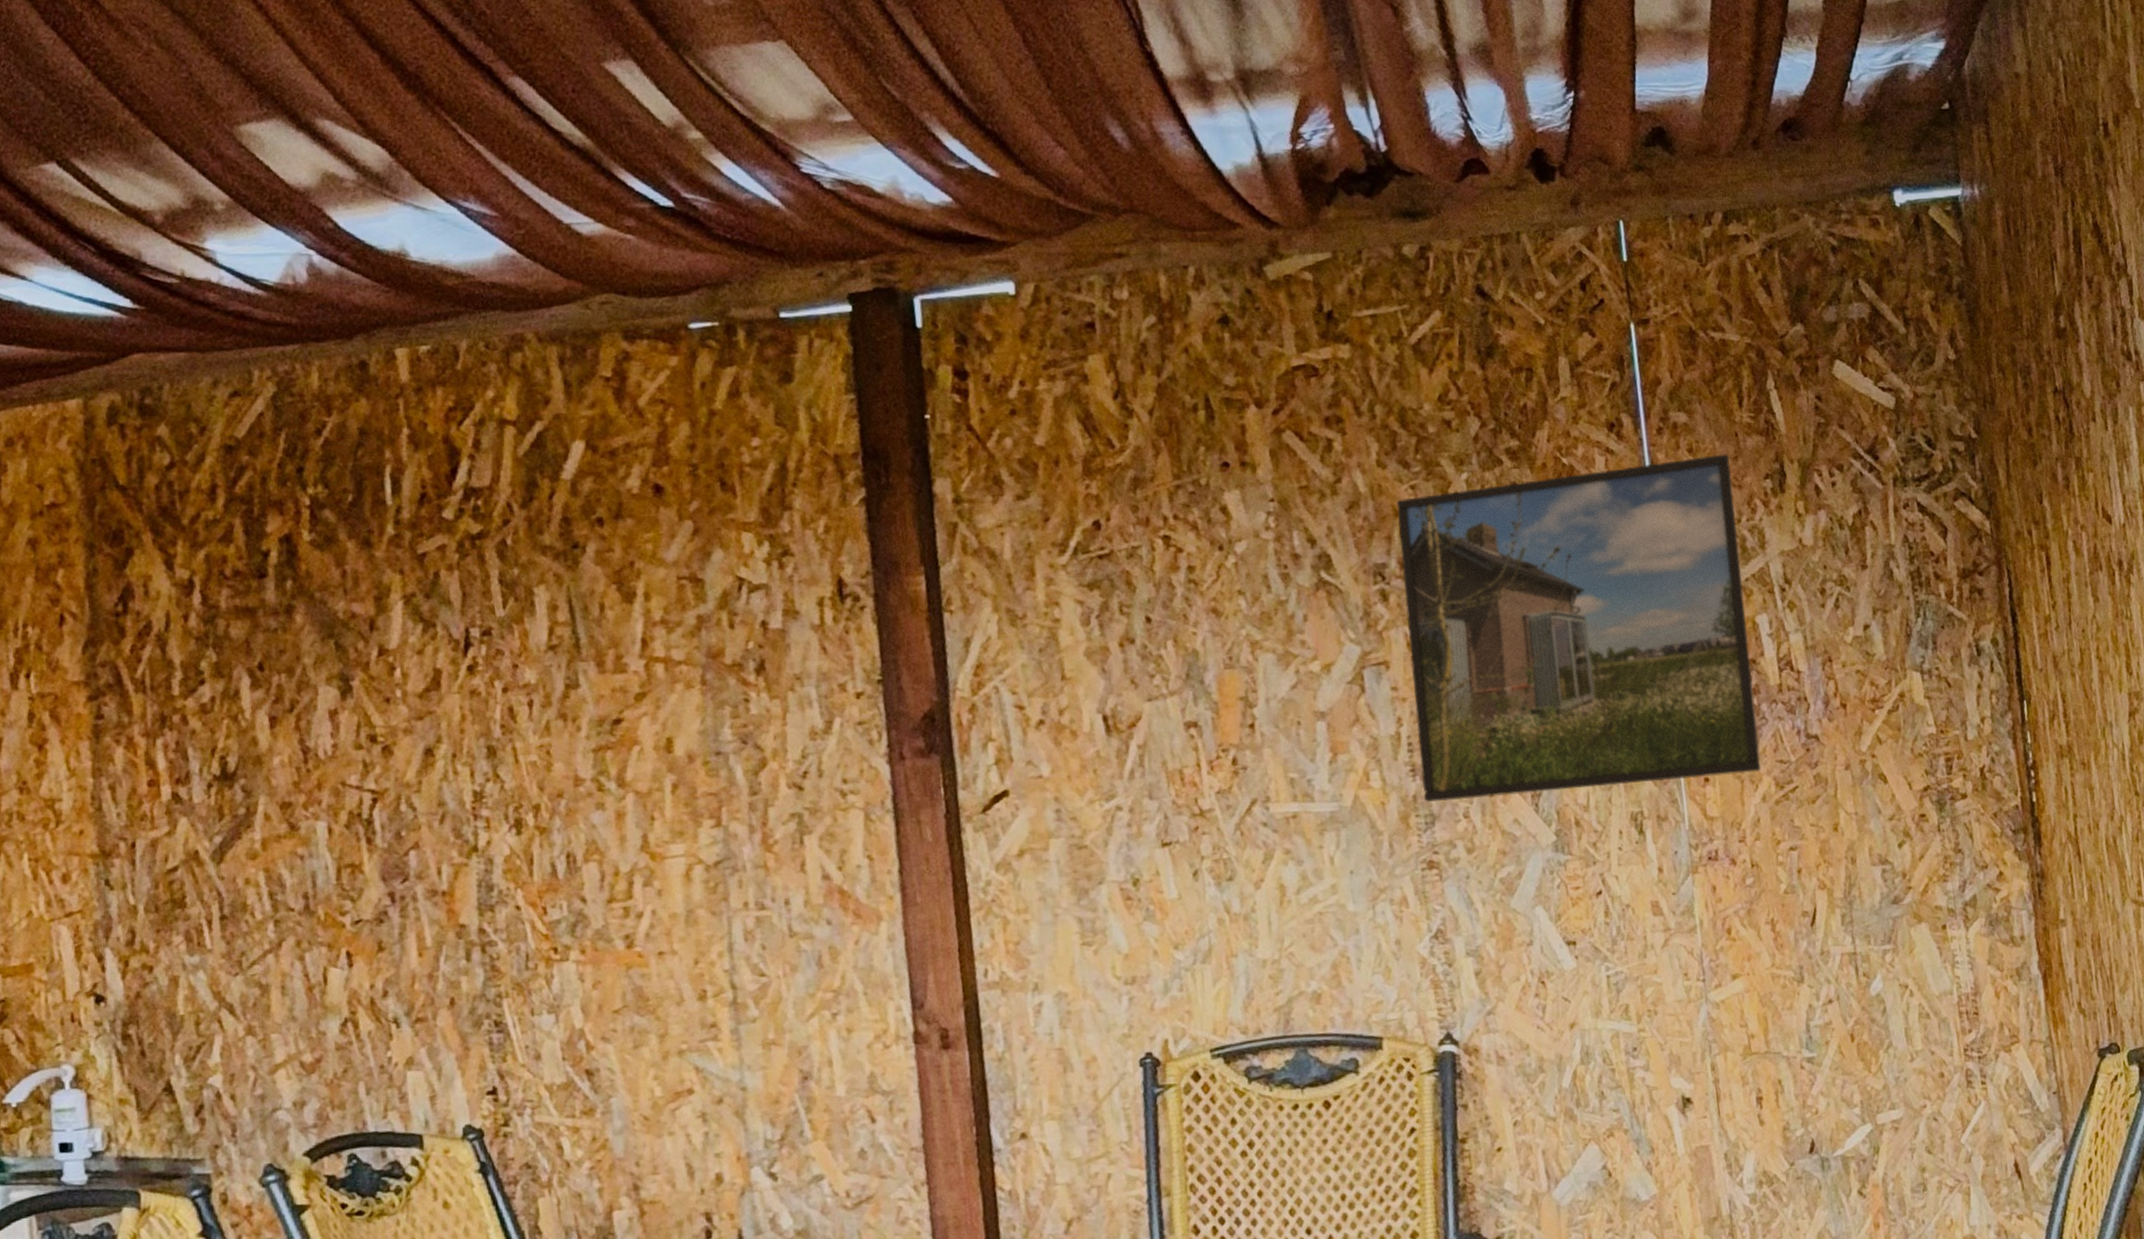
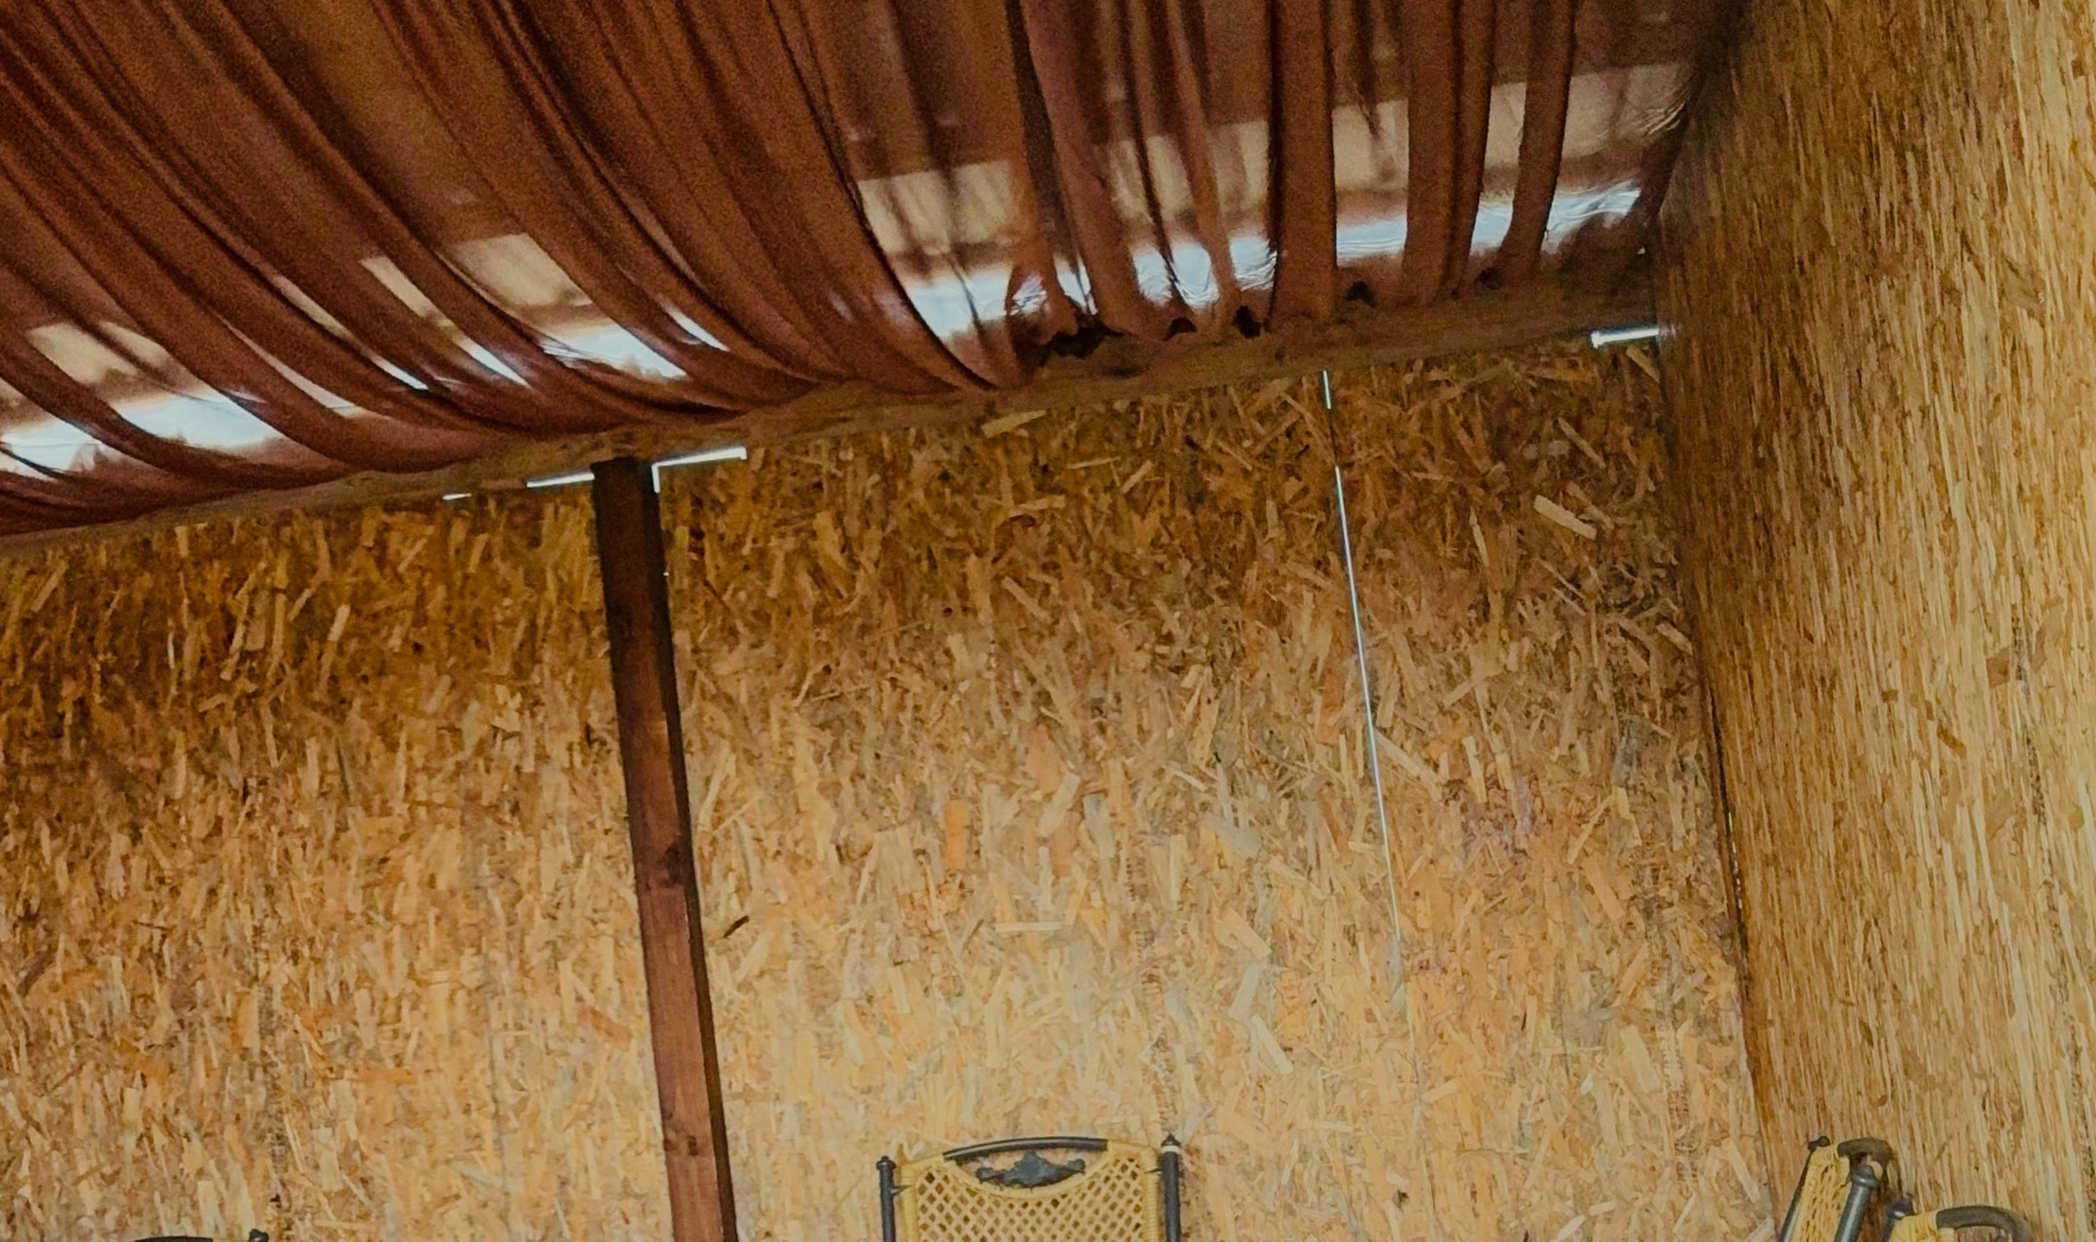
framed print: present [1396,454,1762,802] -> none [1112,587,1471,920]

